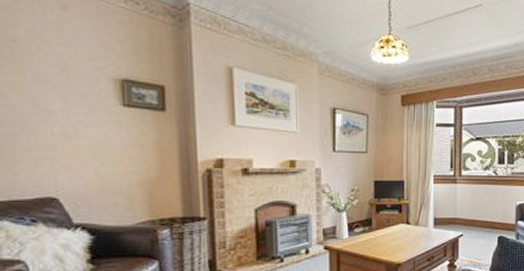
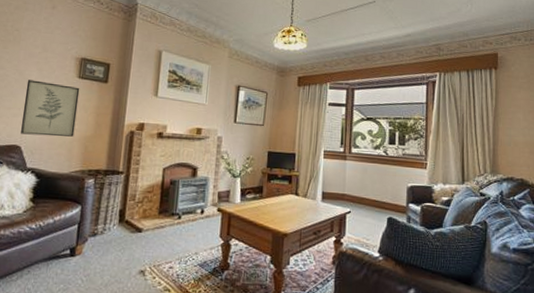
wall art: none [47,111,132,183] -> present [21,80,80,137]

